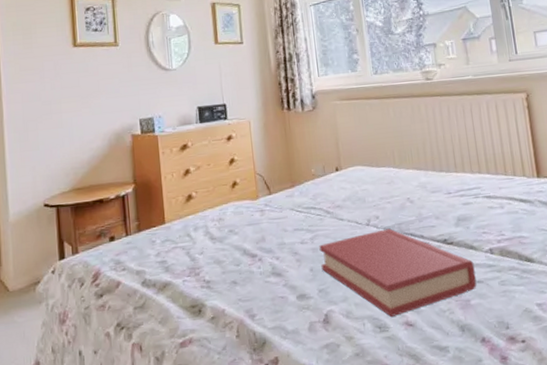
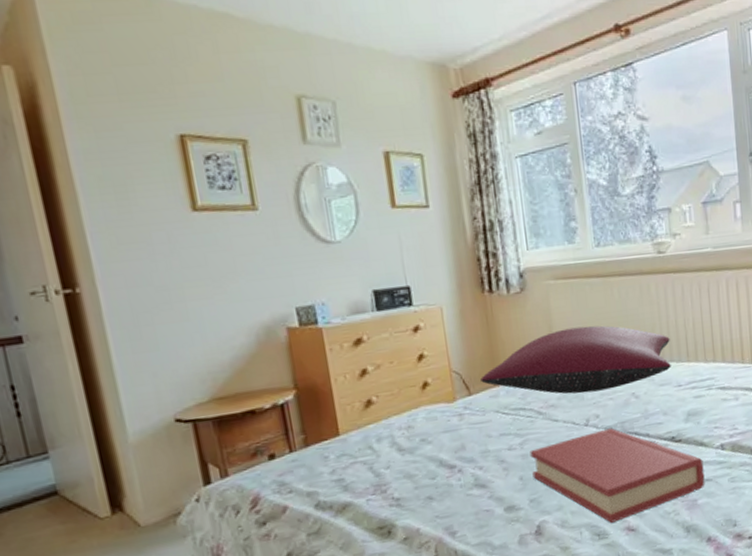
pillow: none [279,139,441,197] -> present [481,325,671,394]

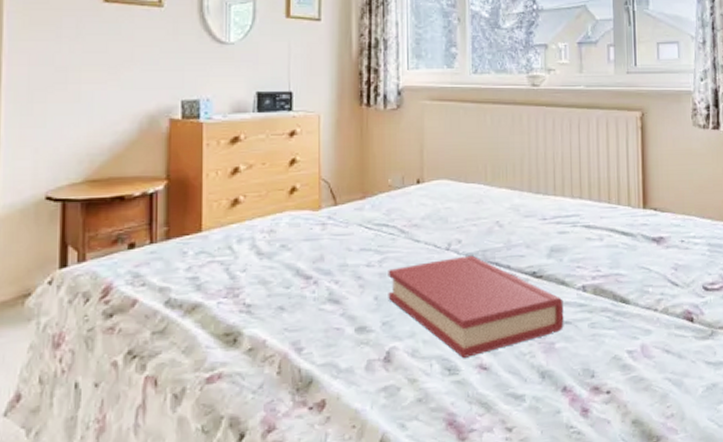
pillow: present [481,325,671,394] -> none [348,148,538,216]

